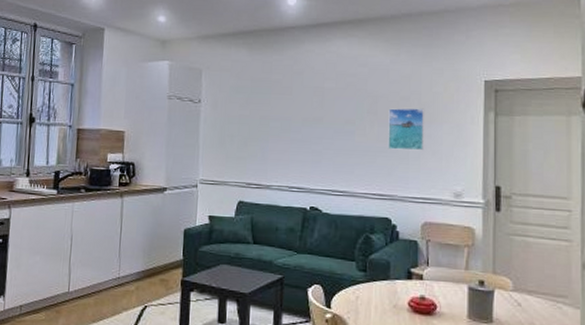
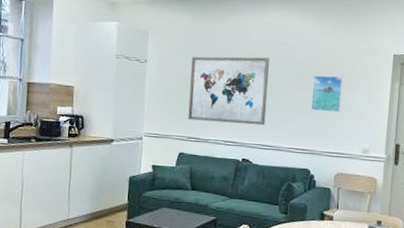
wall art: none [247,91,337,168] -> present [187,56,269,126]

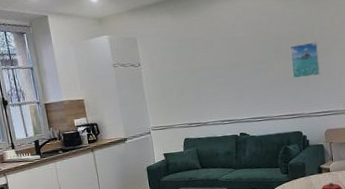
wall art: present [187,56,269,126] -> none [178,39,255,109]

